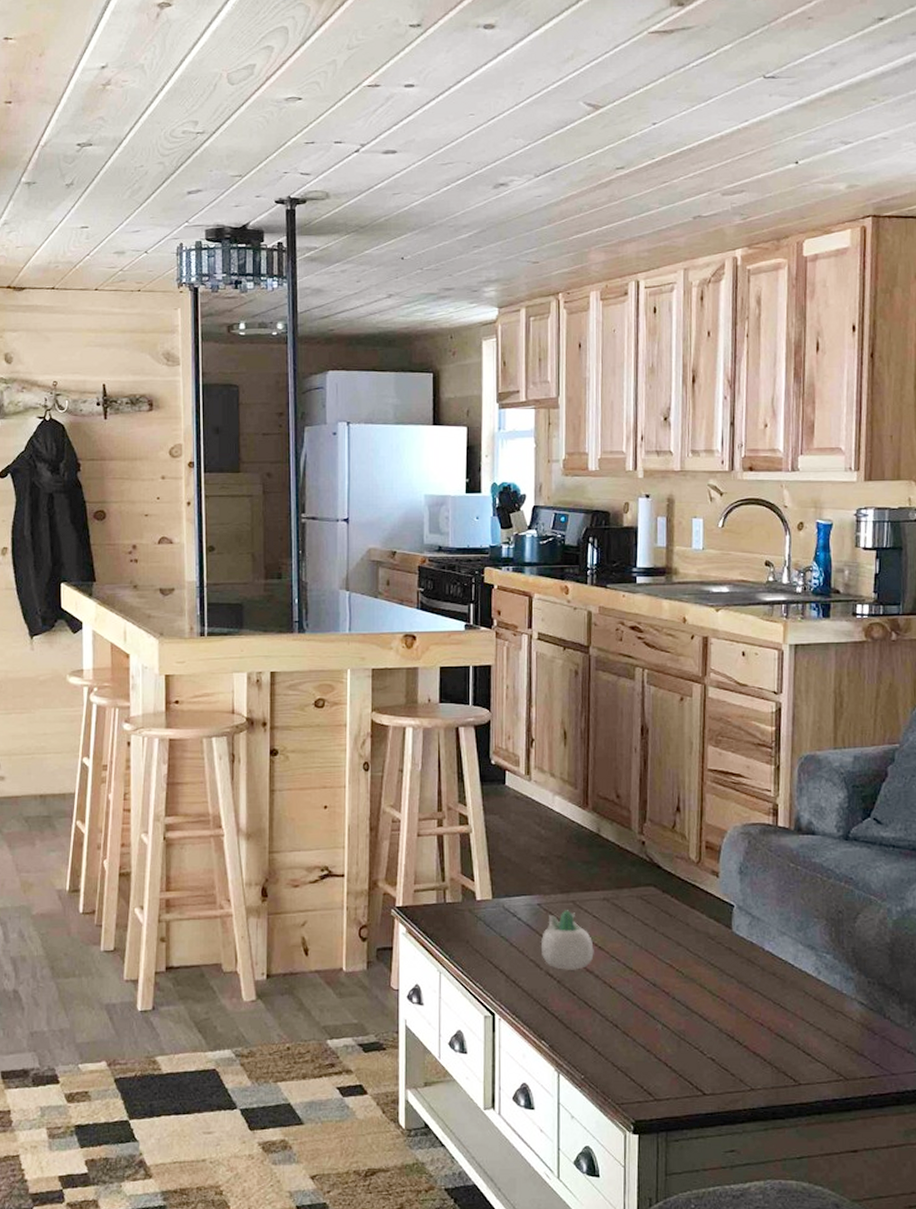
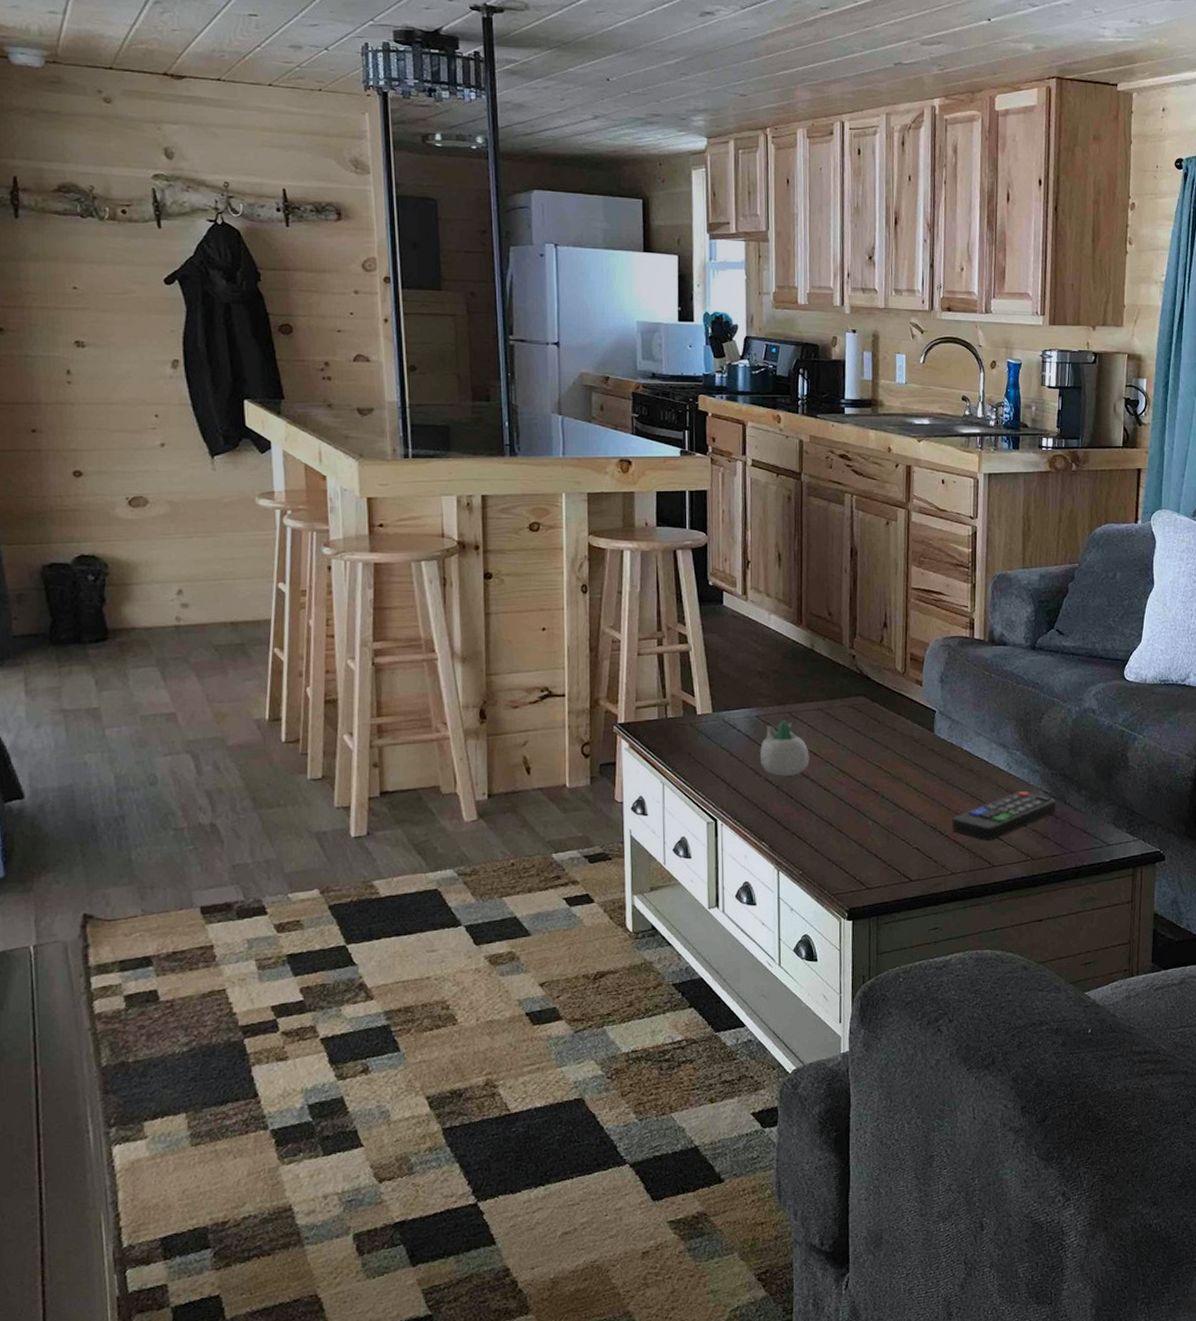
remote control: none [752,1001,874,1055] -> present [952,791,1057,841]

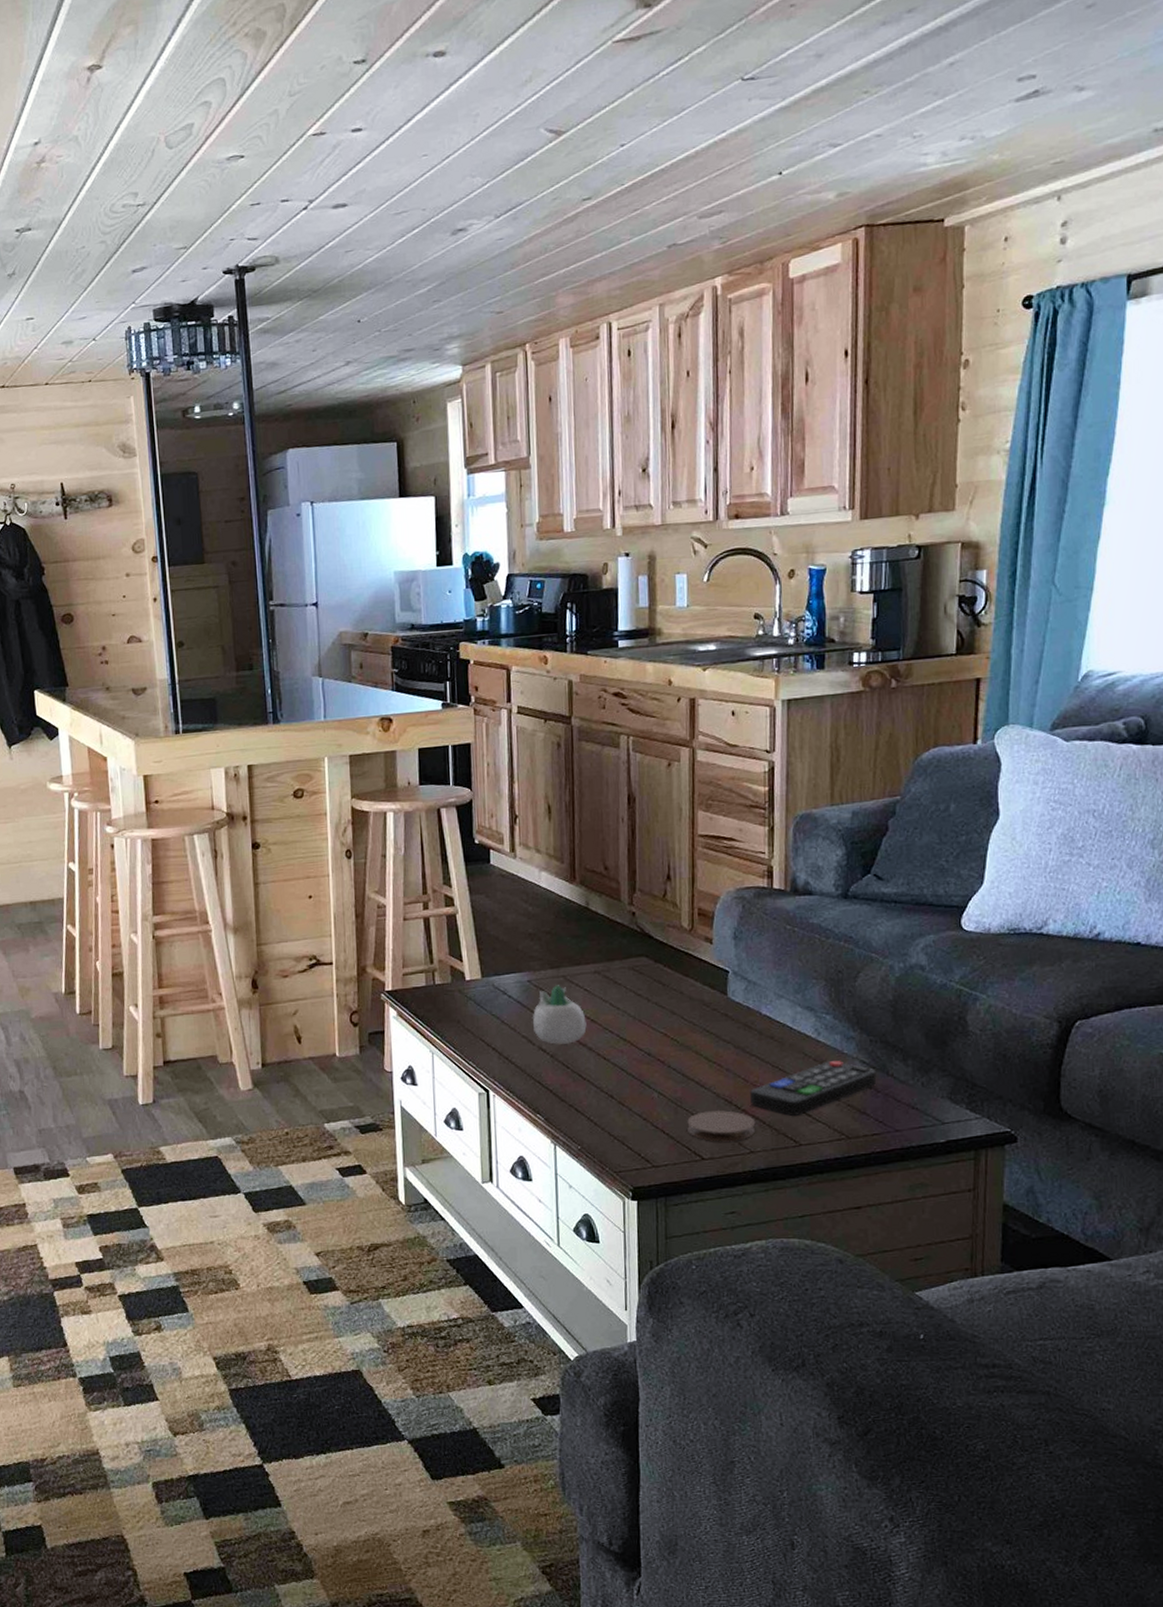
coaster: none [898,835,956,865] -> present [687,1109,756,1142]

